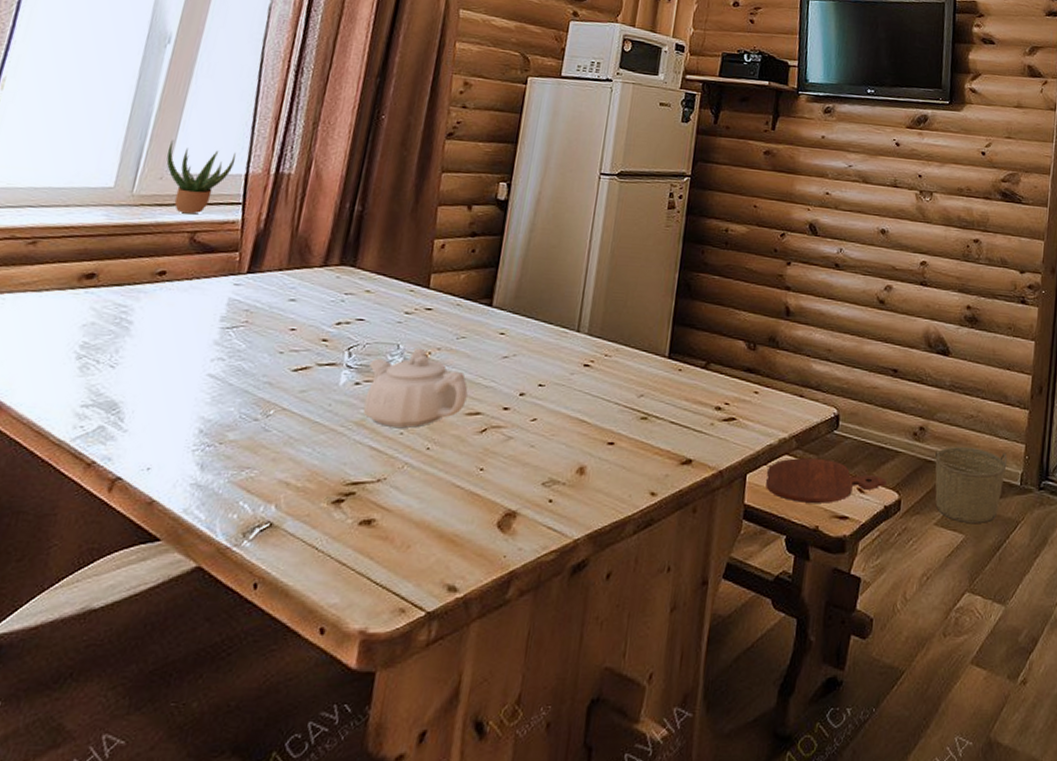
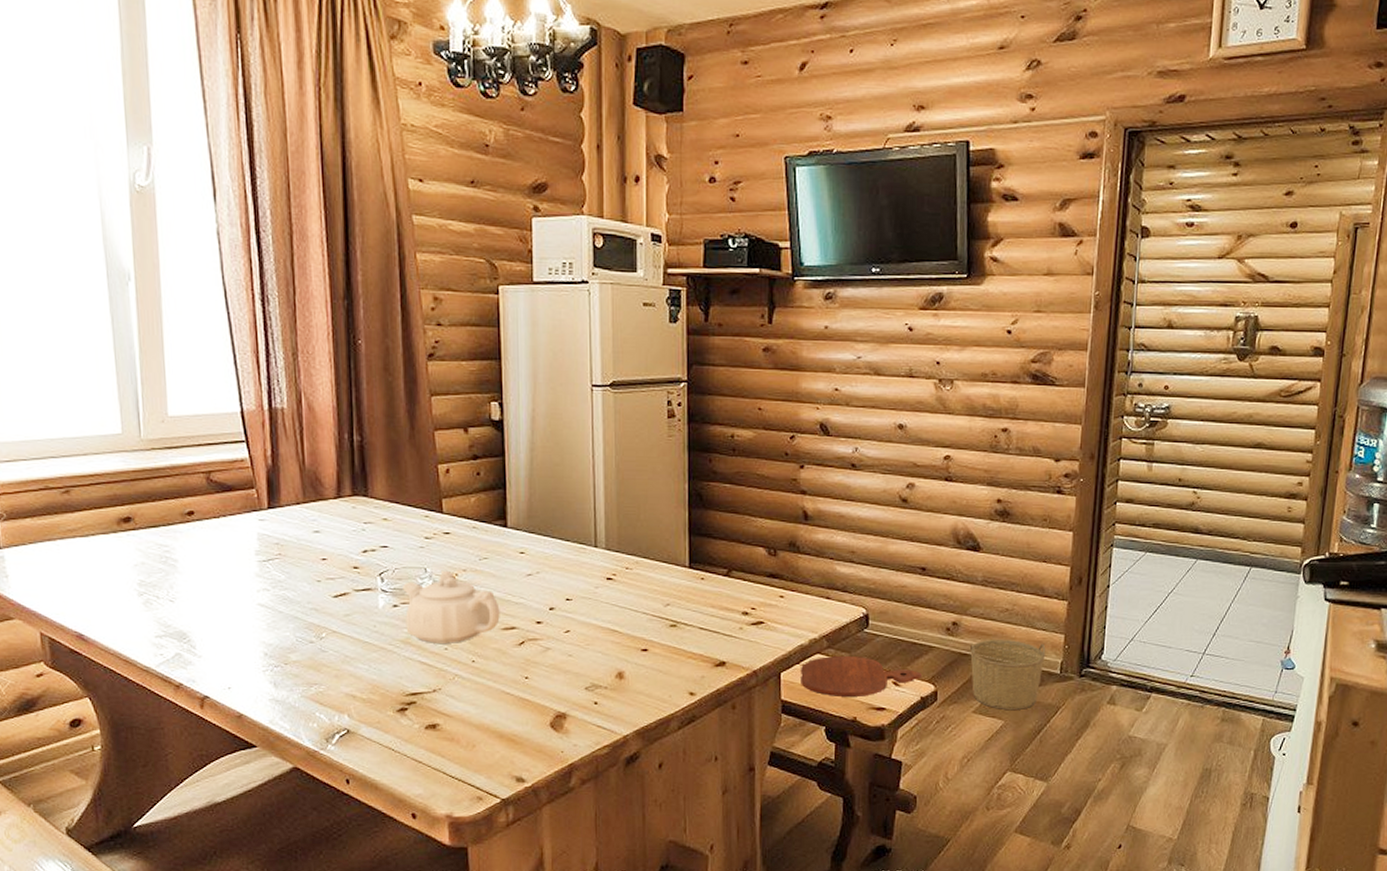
potted plant: present [166,140,236,215] -> none [160,382,227,455]

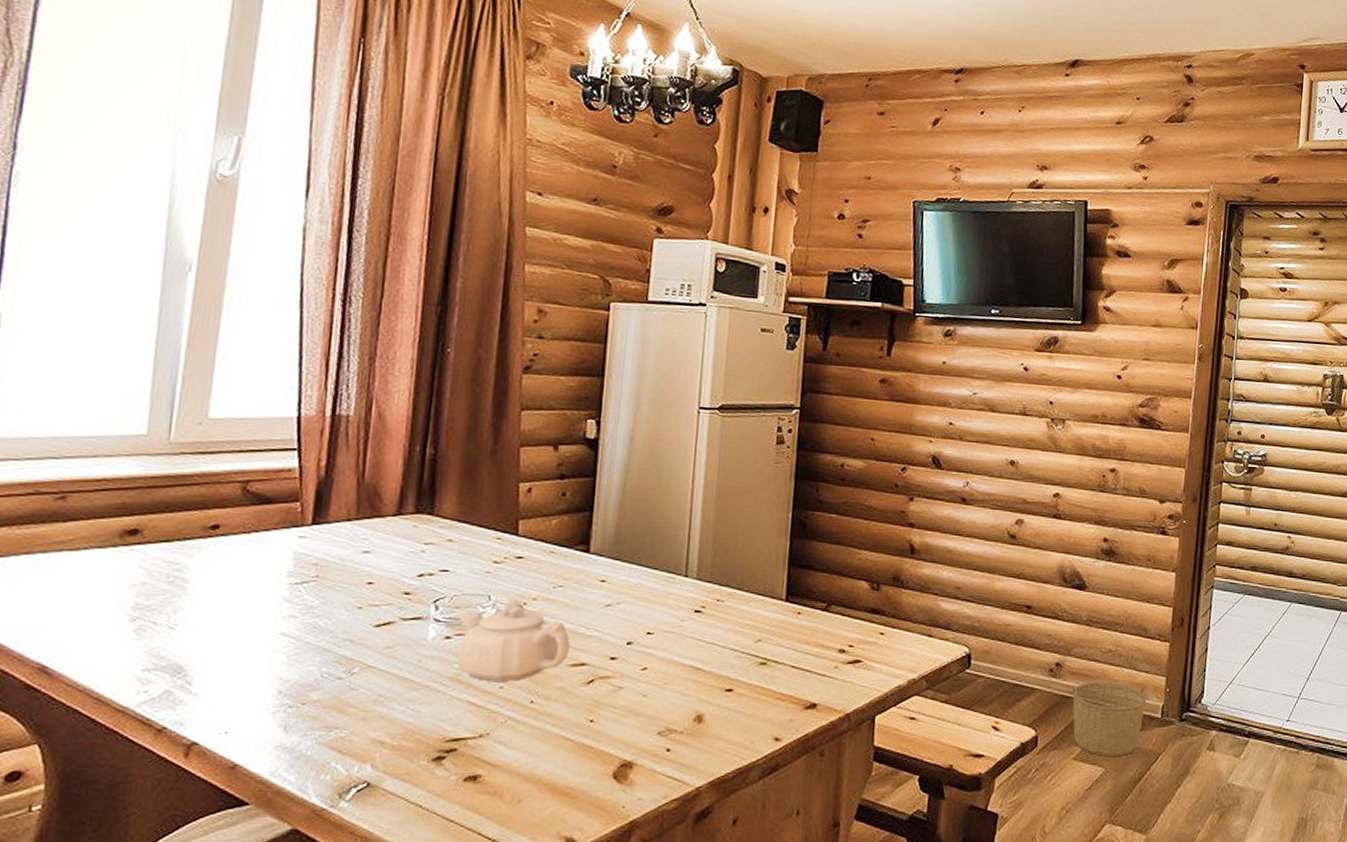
cutting board: present [801,655,922,696] -> none [896,697,1023,742]

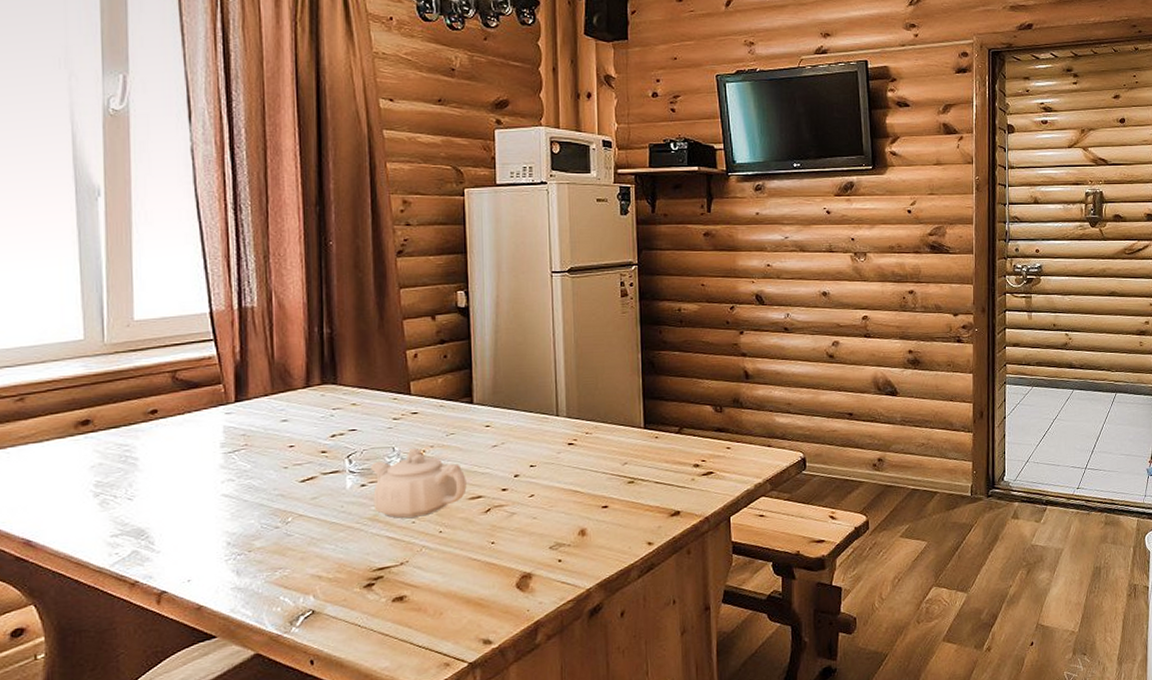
basket: present [1071,682,1148,756] -> none [893,470,958,532]

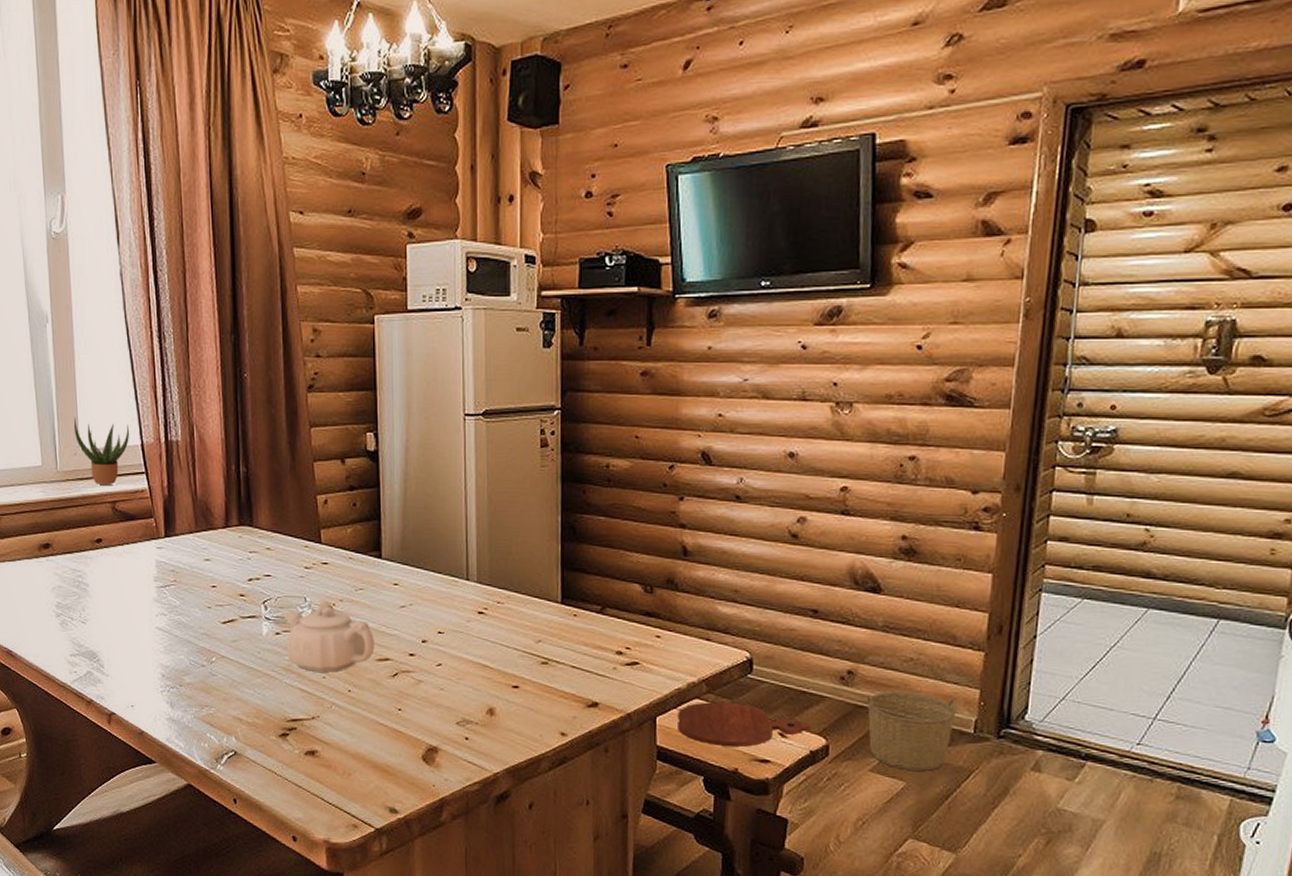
potted plant: none [127,289,195,356] -> present [73,417,129,486]
cutting board: none [748,496,854,534] -> present [678,701,811,747]
basket: none [893,470,958,532] -> present [866,692,957,771]

